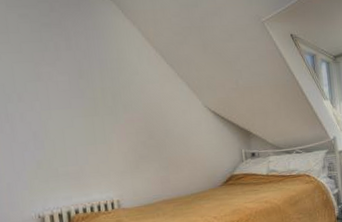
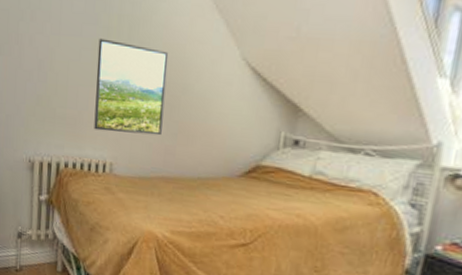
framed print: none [87,107,156,178] -> present [94,38,169,136]

